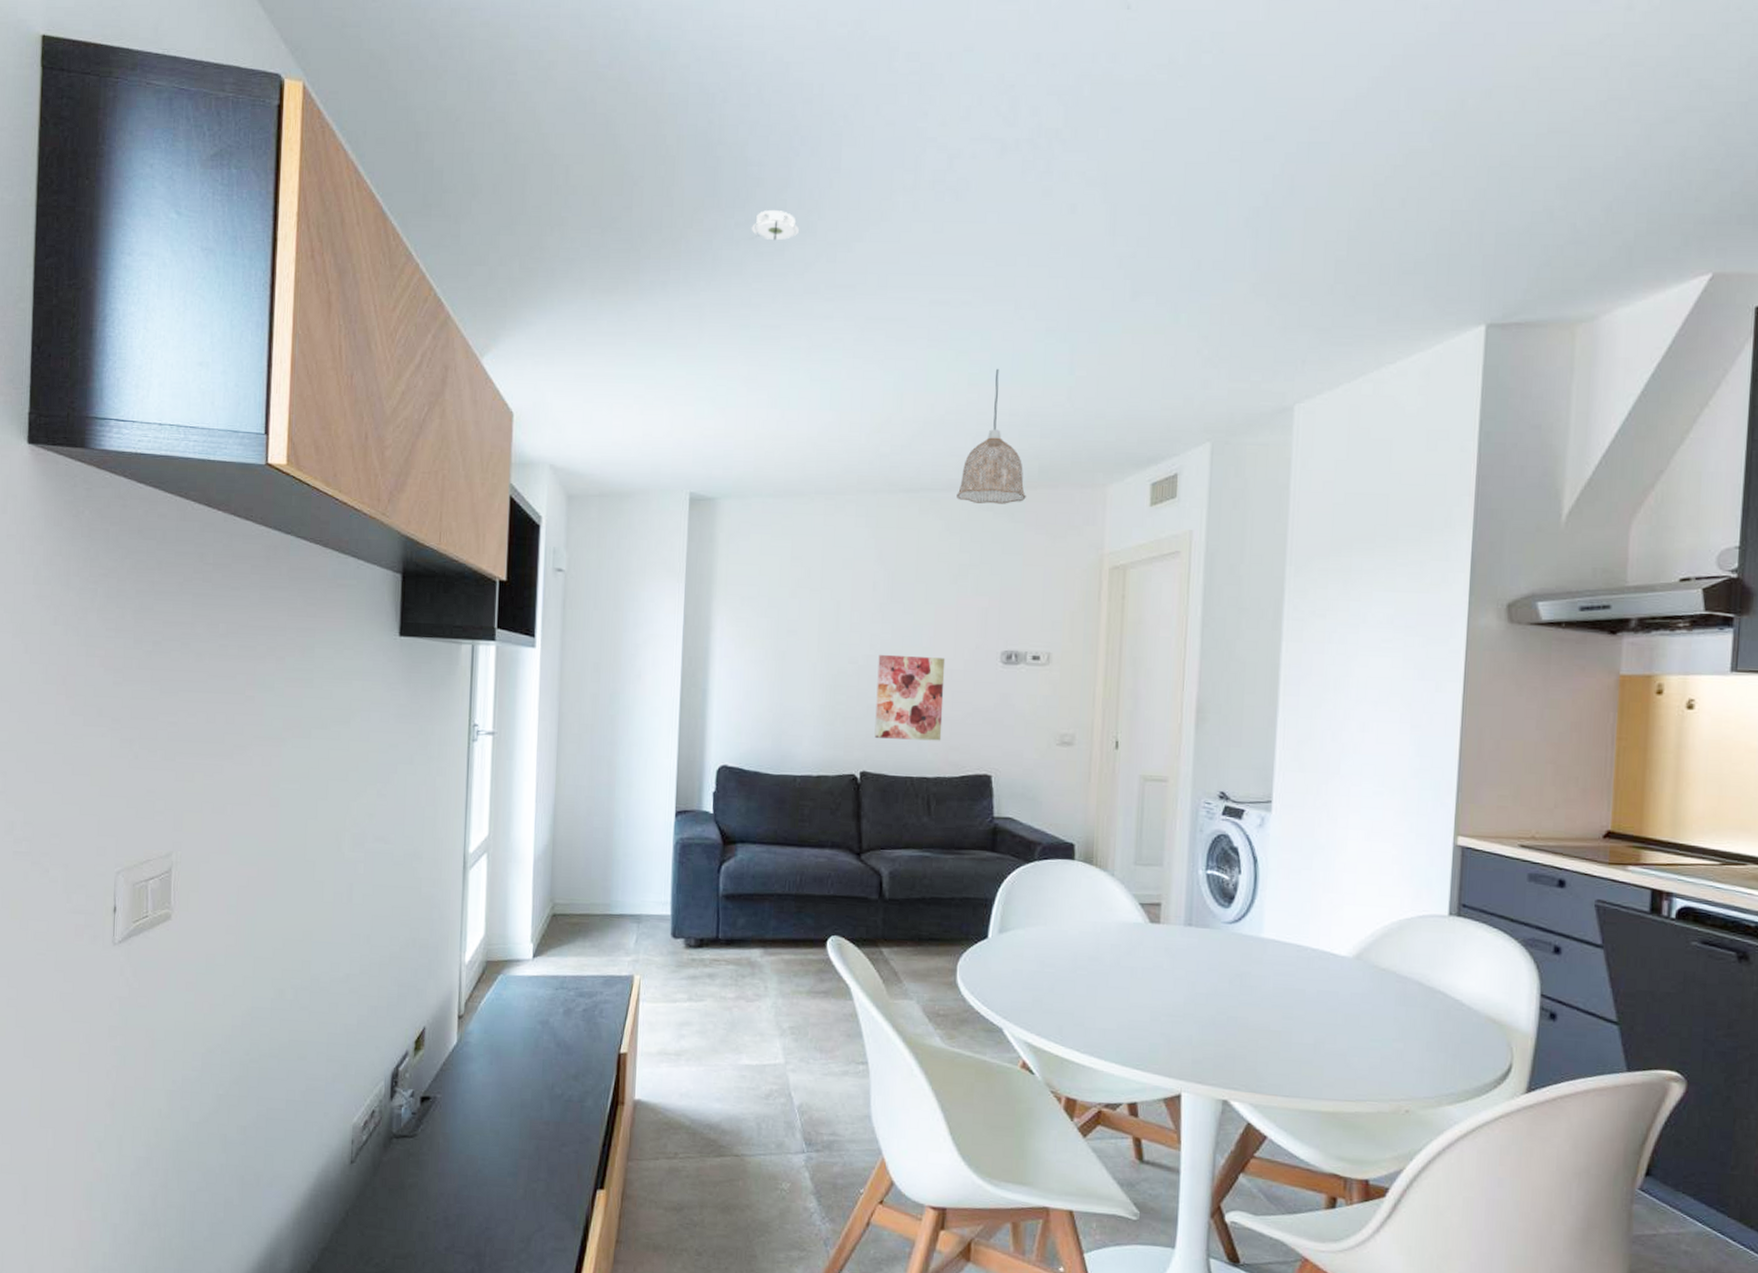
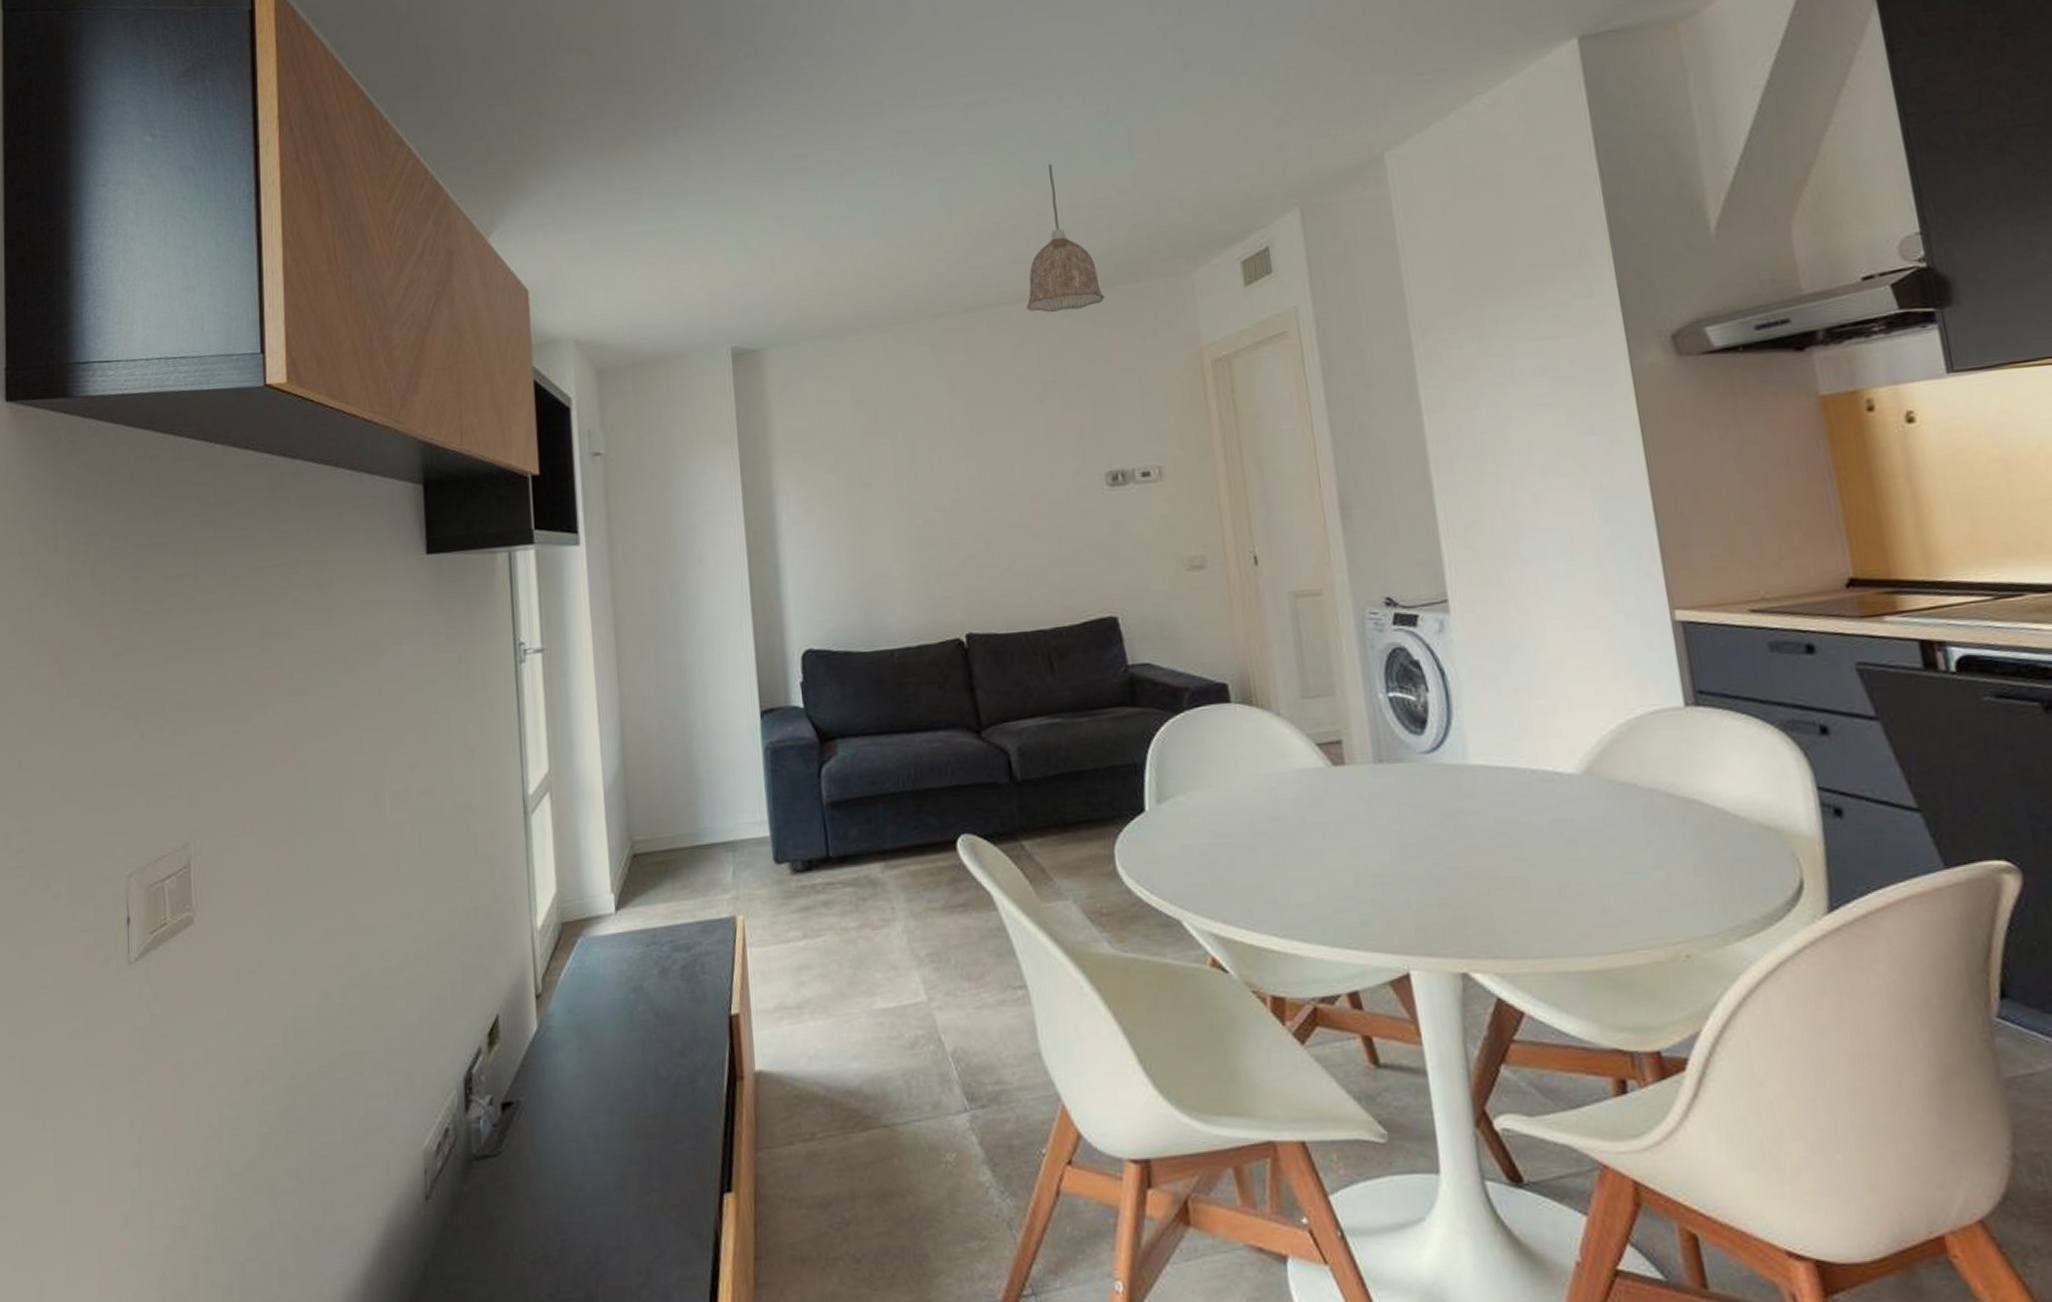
smoke detector: present [749,209,800,241] -> none [761,35,814,70]
wall art: present [874,654,946,741] -> none [967,490,1053,592]

